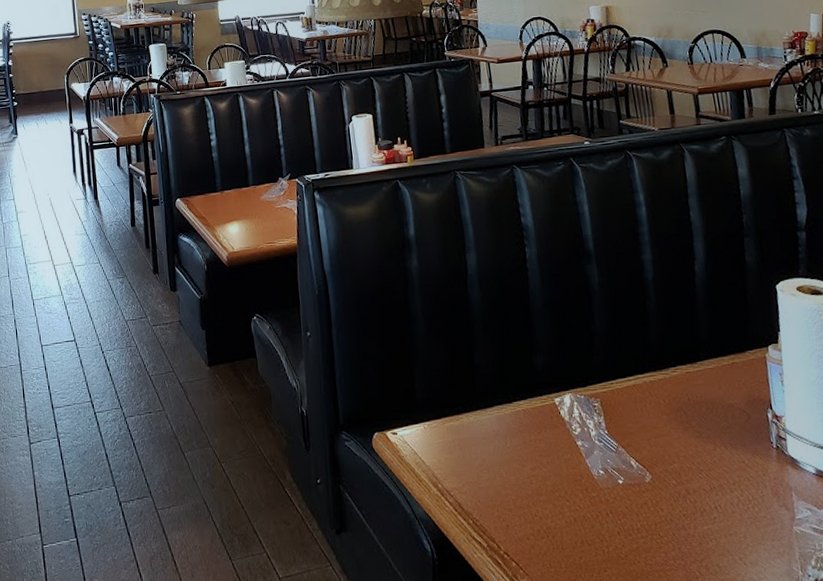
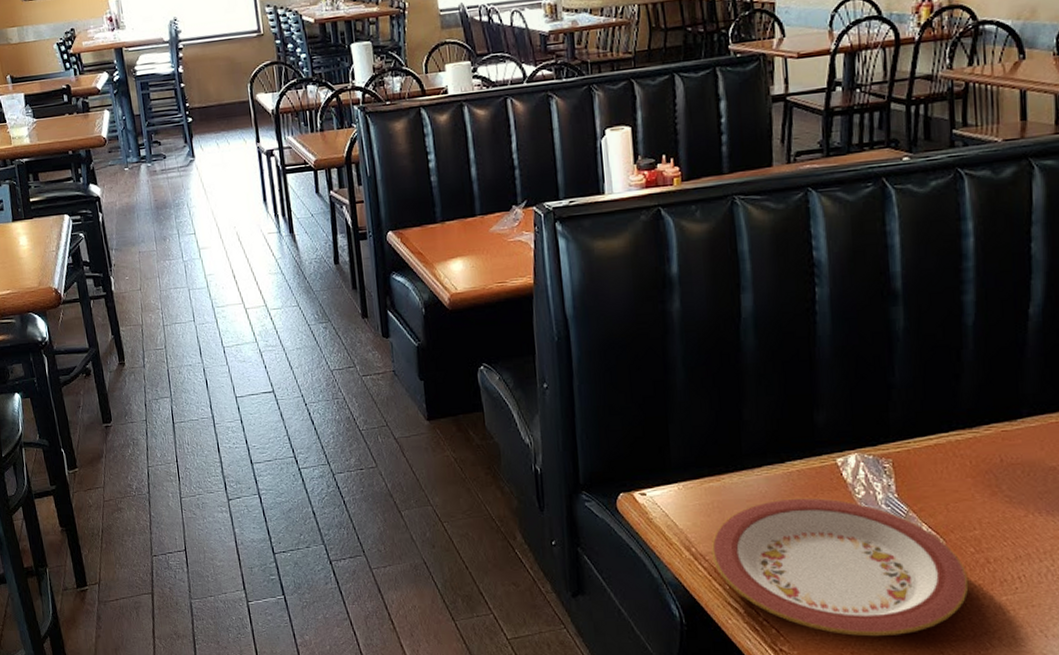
plate: none [455,435,676,568] -> present [711,497,969,637]

